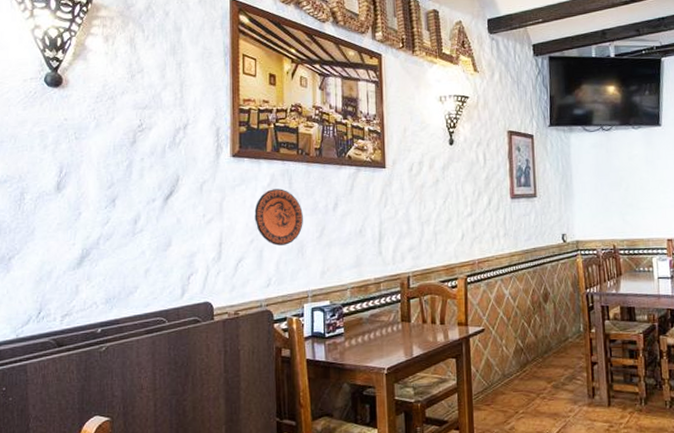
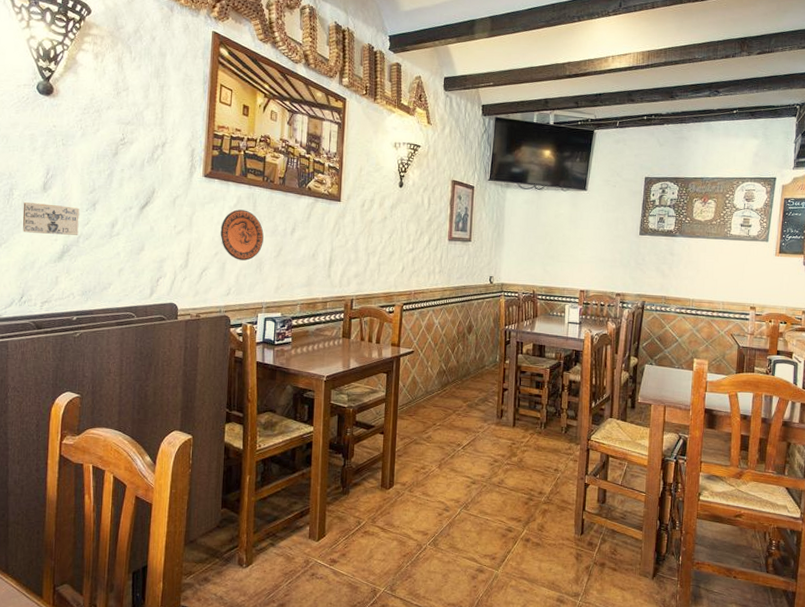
ceramic tile: none [36,205,98,240] -> present [22,202,80,235]

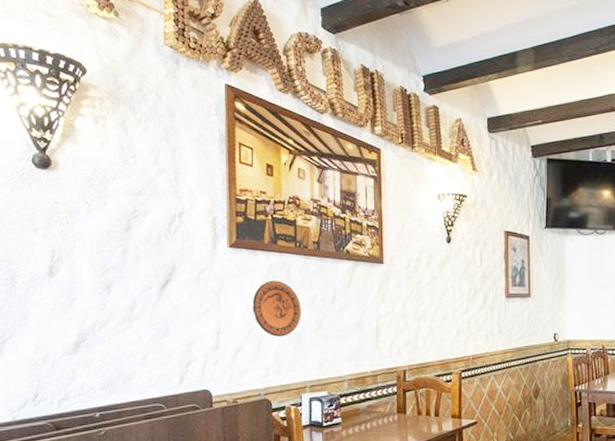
ceramic tile: present [22,202,80,235] -> none [28,290,94,324]

